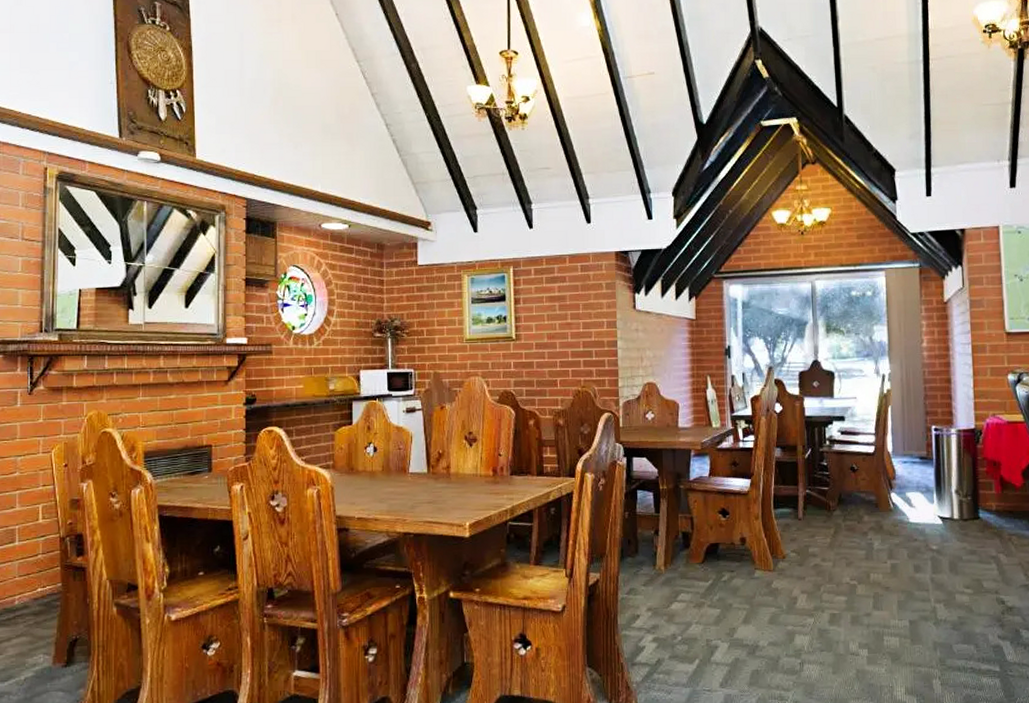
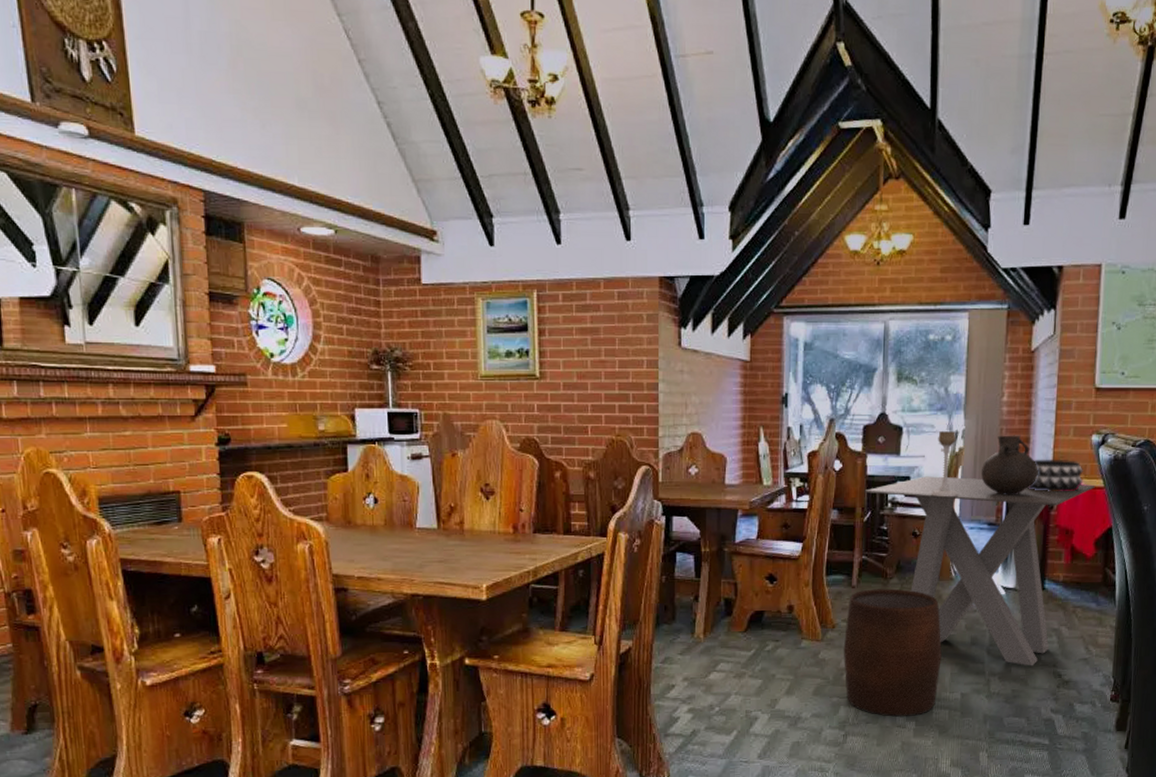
stool: none [794,520,888,645] -> present [843,588,942,717]
dining table: none [804,415,1016,593] -> present [864,476,1095,666]
candle holder: none [865,375,891,435] -> present [931,431,959,498]
vase: none [908,376,962,431] -> present [980,435,1038,495]
decorative bowl: none [952,397,1004,427] -> present [1027,459,1083,491]

